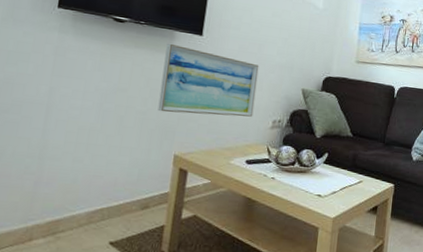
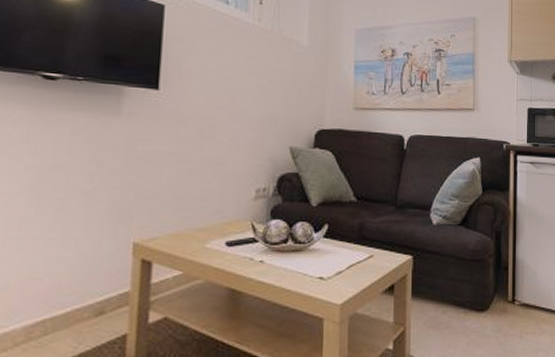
wall art: present [157,43,259,117] -> none [108,102,234,190]

